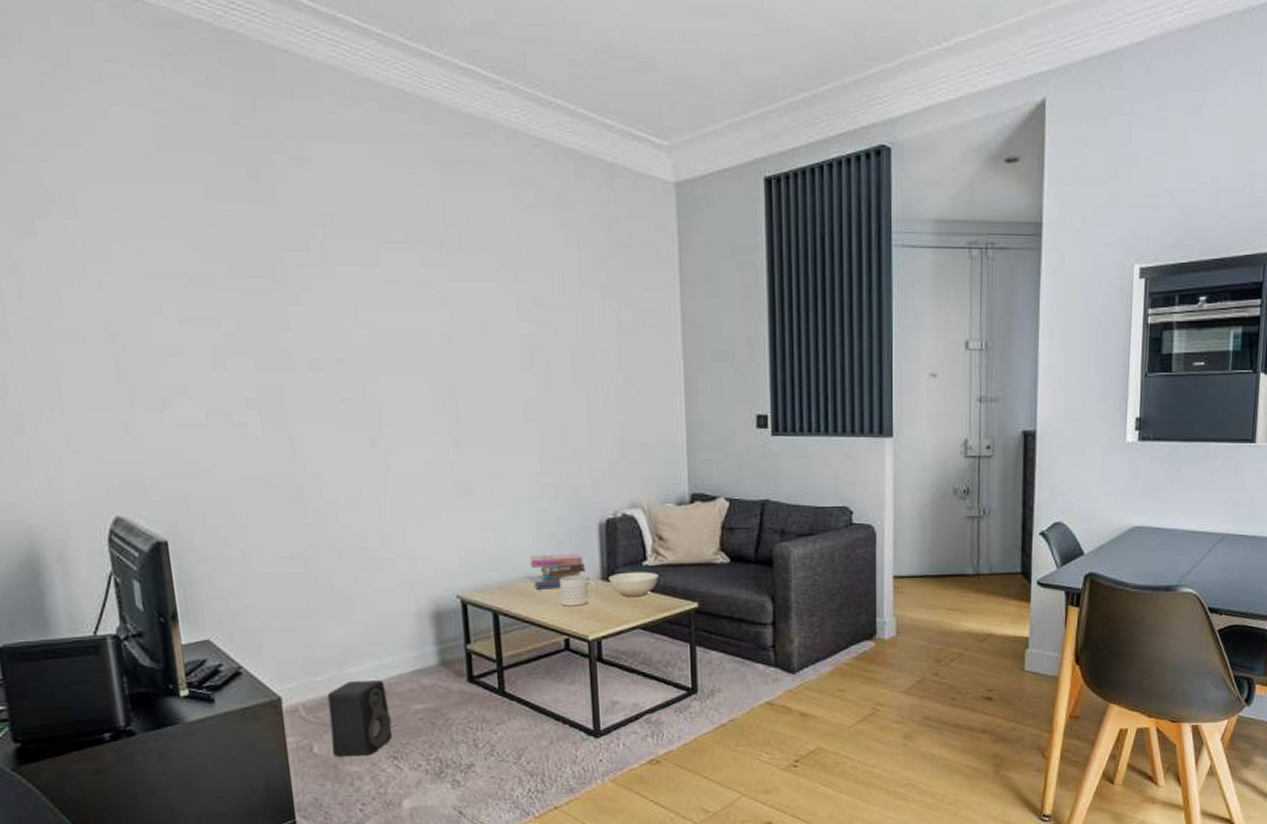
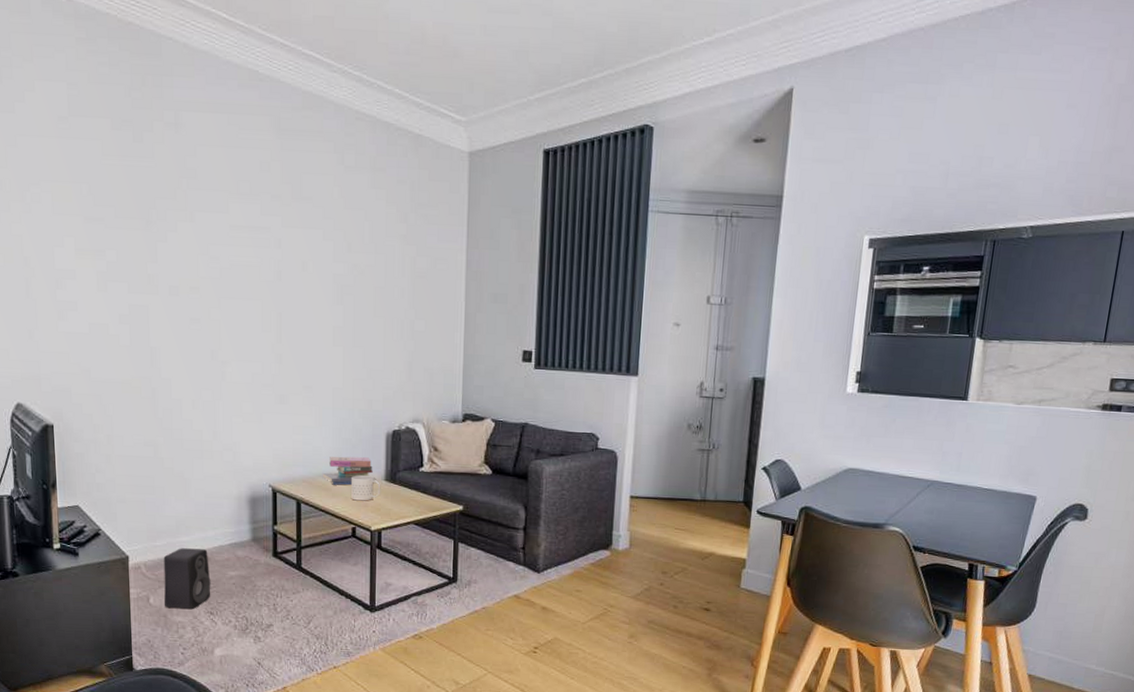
bowl: present [609,571,659,597] -> none [391,476,432,497]

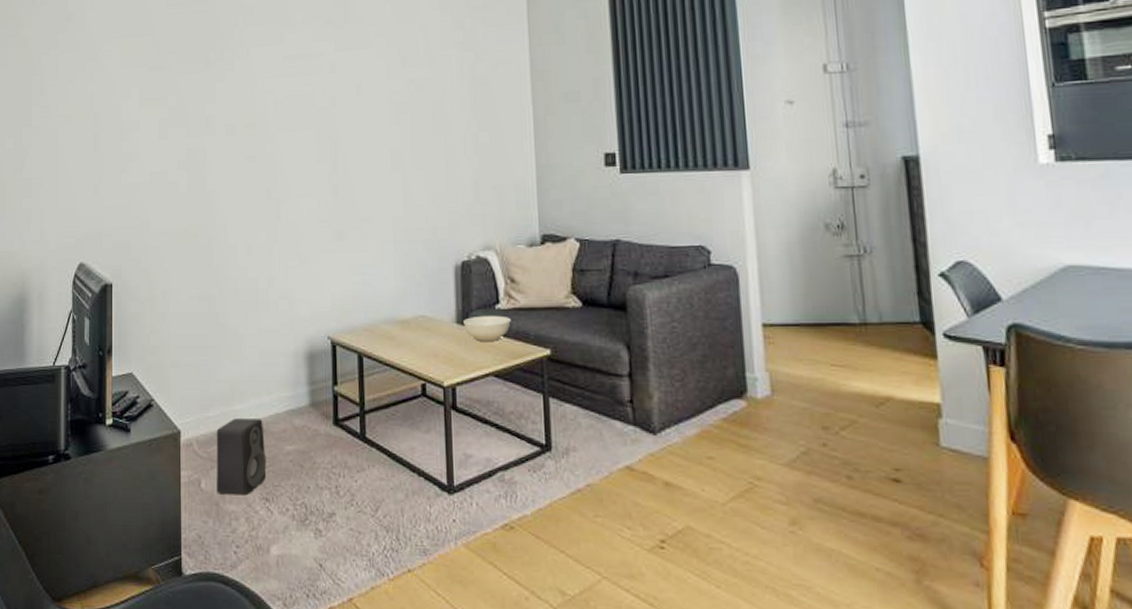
books: present [322,456,373,485] -> none [385,296,442,332]
mug: present [350,475,381,501] -> none [417,319,453,350]
bowl: none [391,476,432,497] -> present [463,315,511,341]

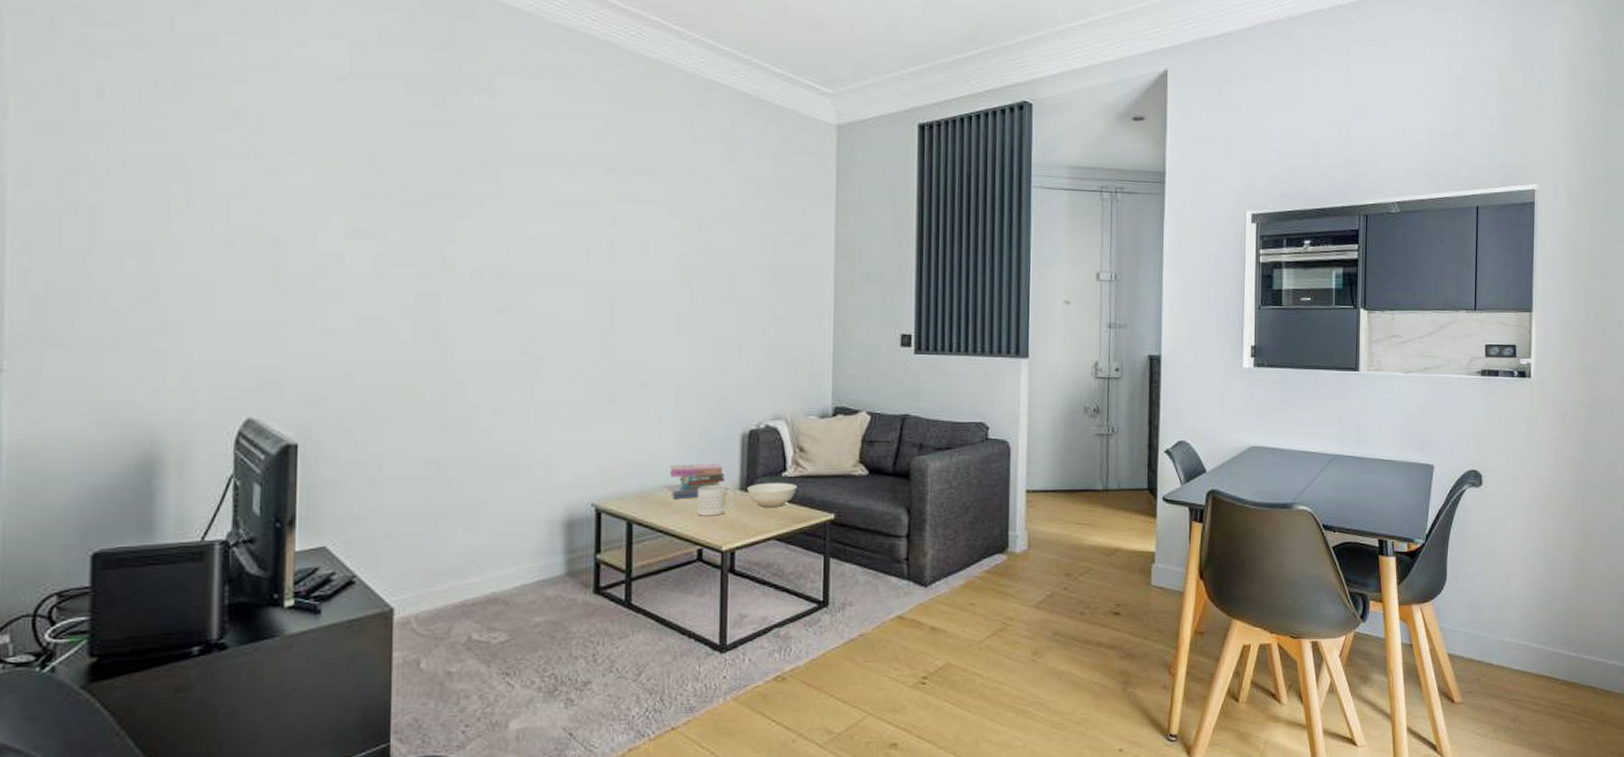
speaker: present [216,418,267,496] -> none [442,591,508,673]
books: none [385,296,442,332] -> present [661,464,725,499]
mug: none [417,319,453,350] -> present [696,485,735,516]

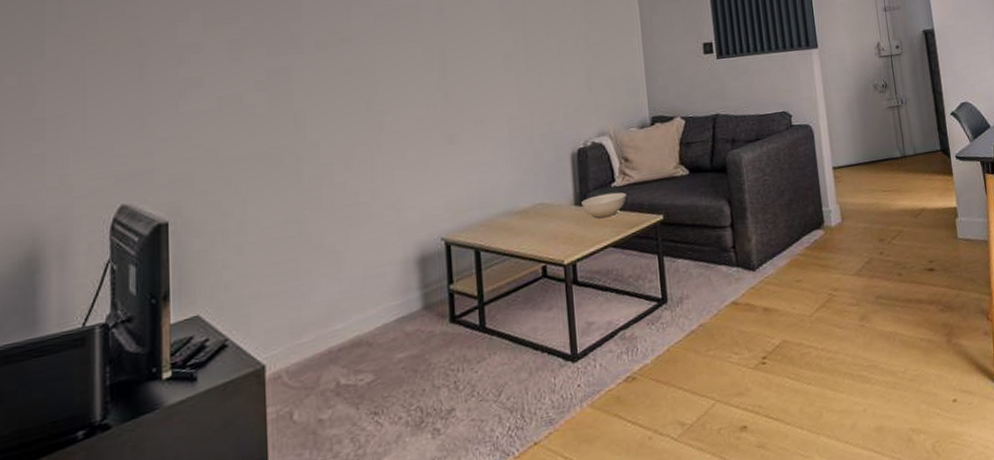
books: present [661,464,725,499] -> none [503,184,560,223]
mug: present [696,485,735,516] -> none [535,203,572,235]

